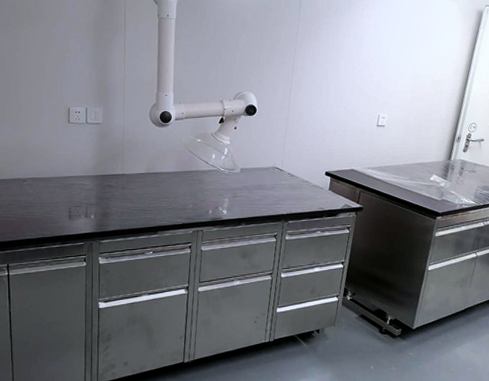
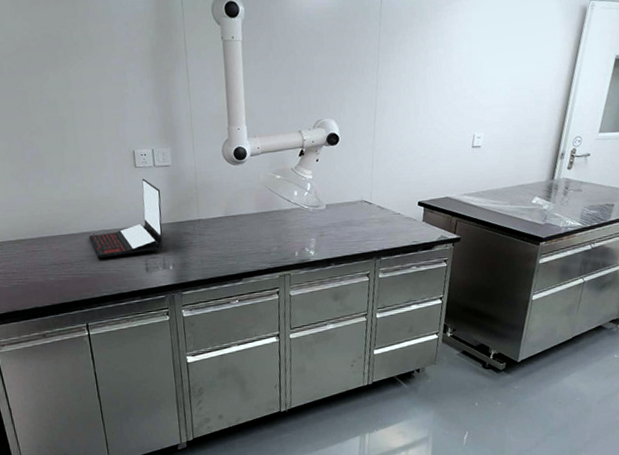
laptop: none [19,133,90,203] -> present [89,178,163,258]

